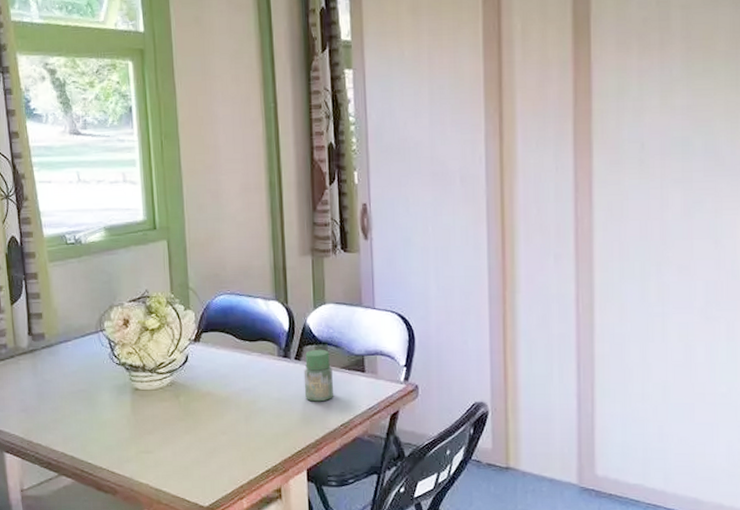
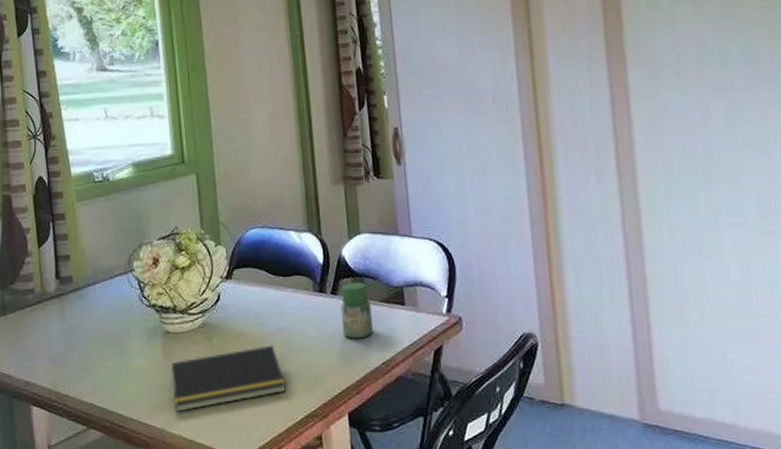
notepad: none [138,404,248,463] -> present [170,345,286,412]

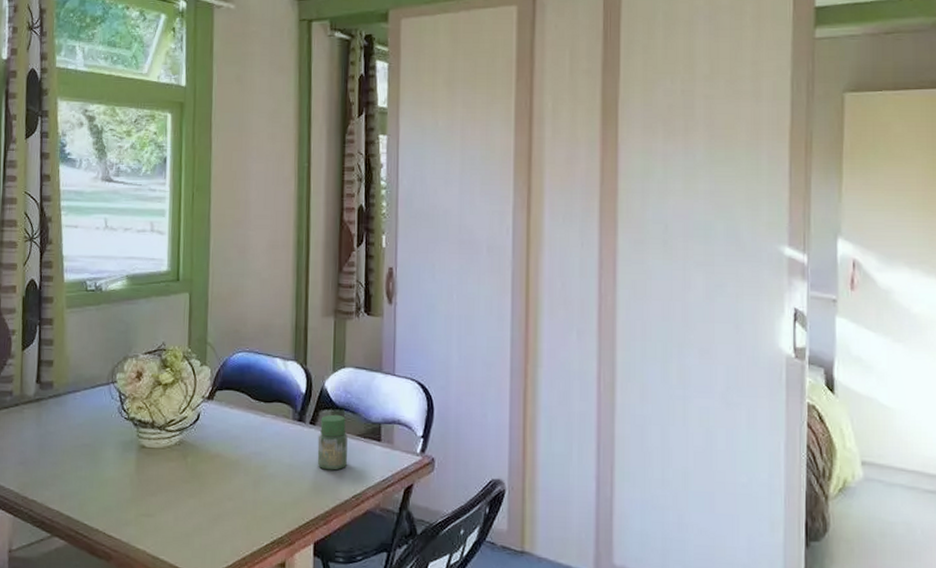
notepad: present [170,345,286,412] -> none [141,469,255,527]

